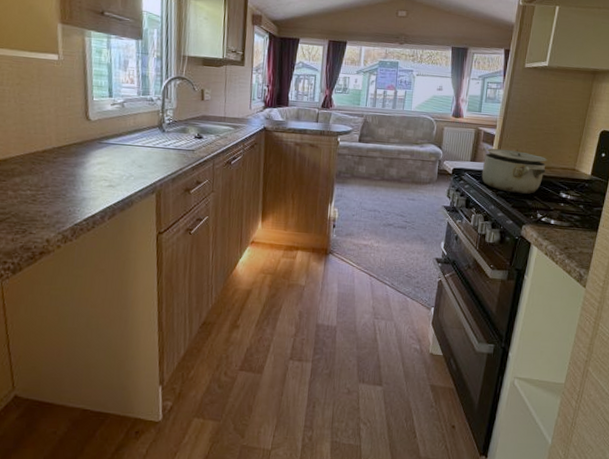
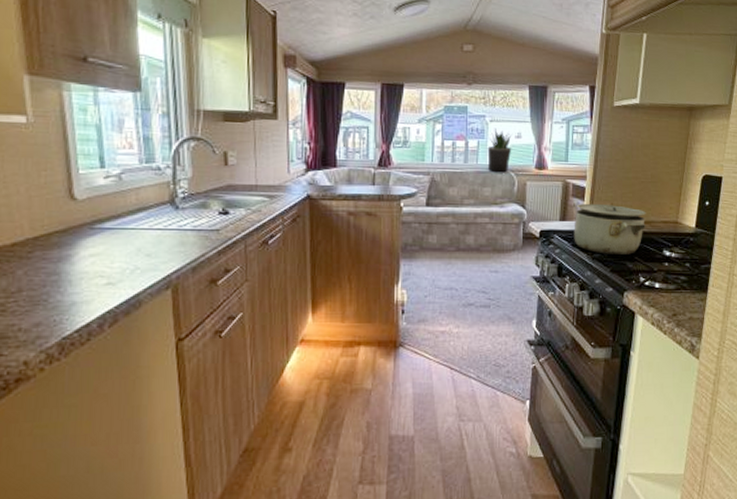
planter: none [411,81,435,118] -> present [487,128,512,173]

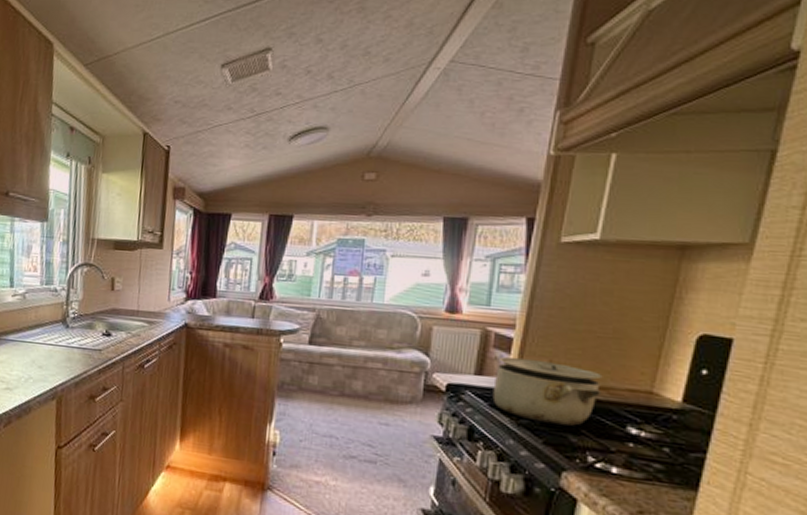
planter: present [487,128,512,173] -> none [384,263,418,314]

